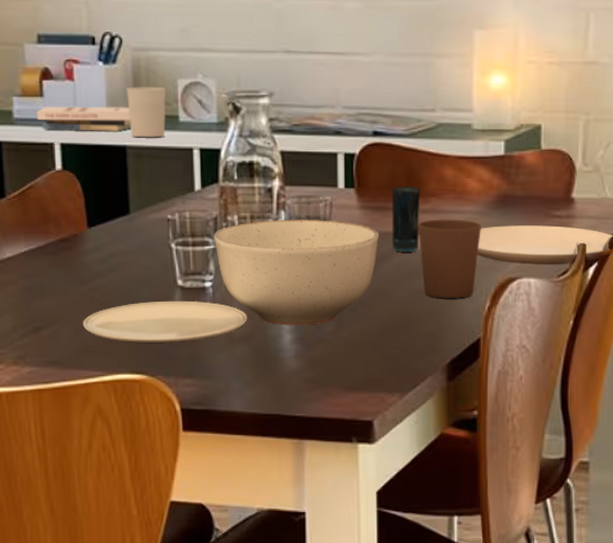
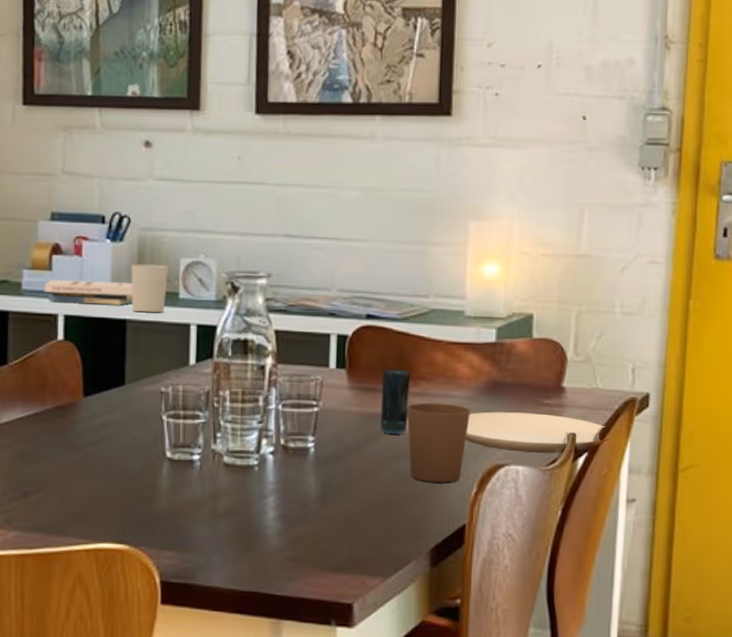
plate: present [82,300,248,344] -> none [70,472,233,515]
bowl: present [213,219,379,325] -> none [204,396,368,503]

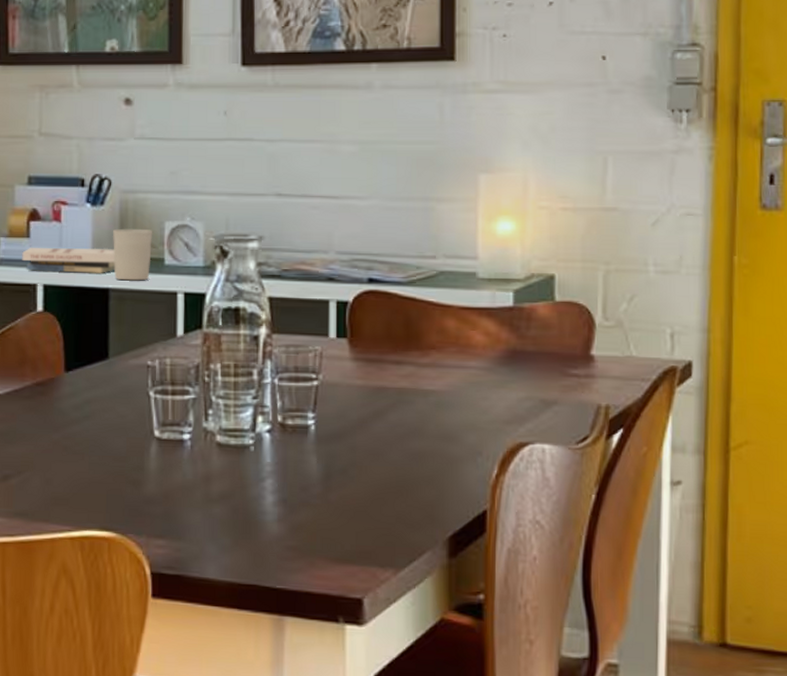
cup: present [380,369,410,435] -> none [387,337,418,410]
dixie cup: present [406,402,470,483] -> none [416,374,487,464]
plate: present [465,412,612,454] -> none [482,384,651,430]

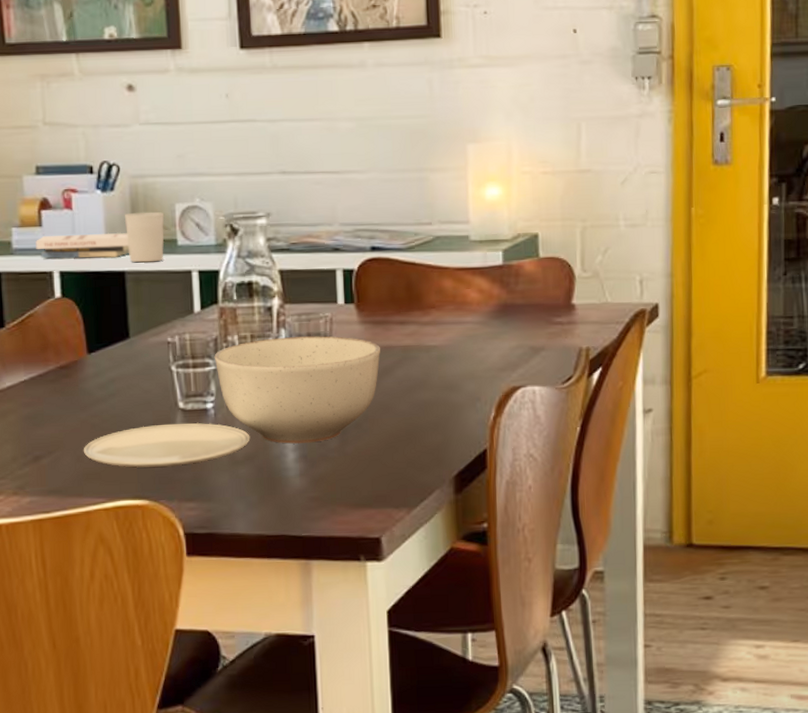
plate: none [52,452,227,499] -> present [83,422,250,468]
bowl: none [194,369,373,486] -> present [214,336,380,444]

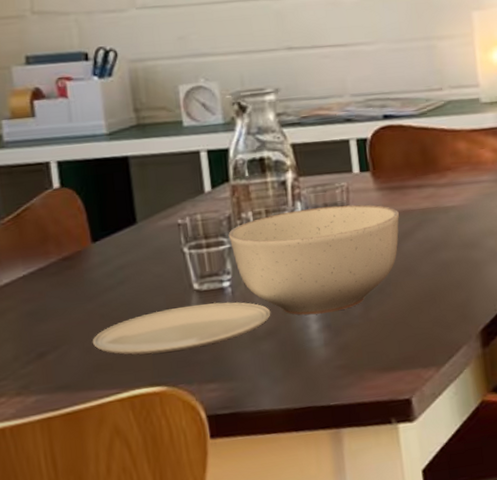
books: present [36,233,130,259] -> none [29,118,133,149]
candle holder: present [124,211,165,263] -> none [124,95,170,147]

